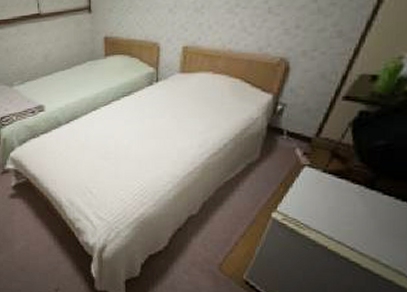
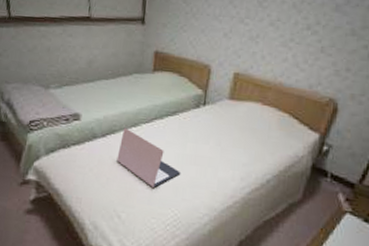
laptop: none [82,112,141,163] -> present [117,127,180,188]

